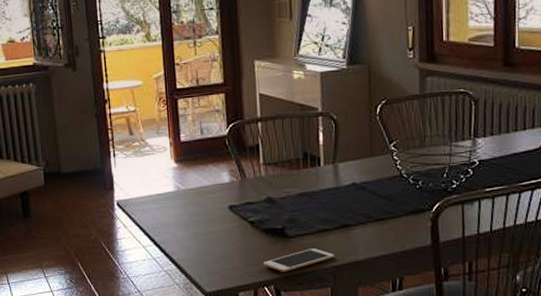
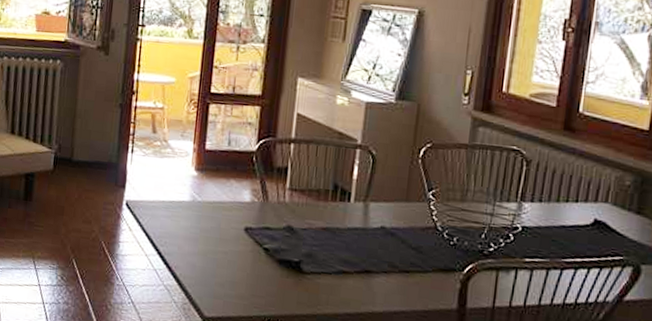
cell phone: present [264,248,335,272] -> none [272,289,351,310]

